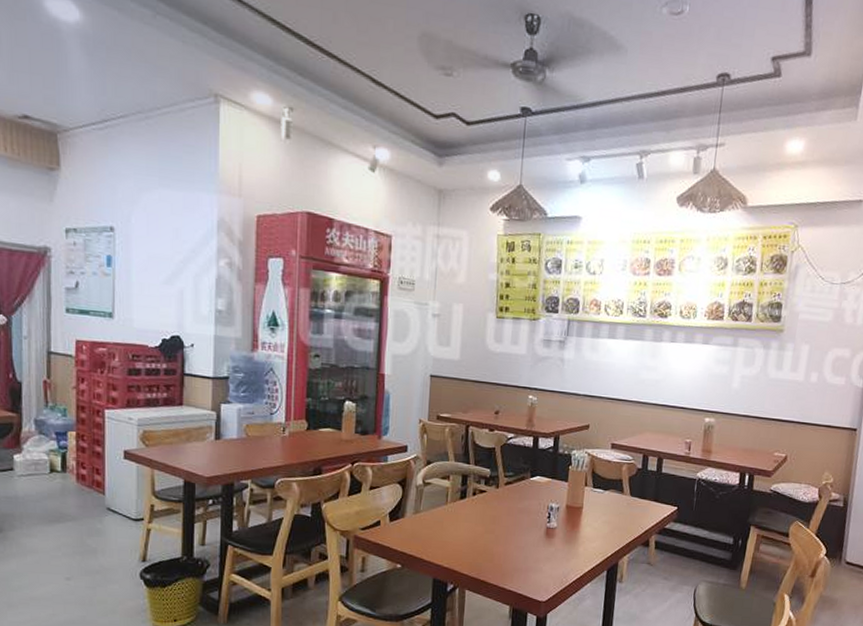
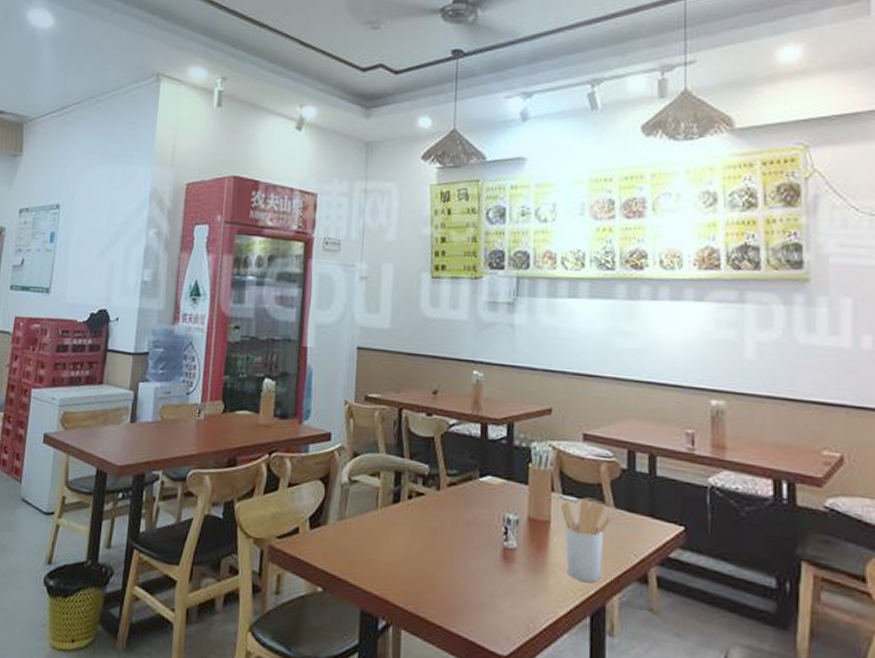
utensil holder: none [591,490,627,548] -> present [562,499,611,583]

